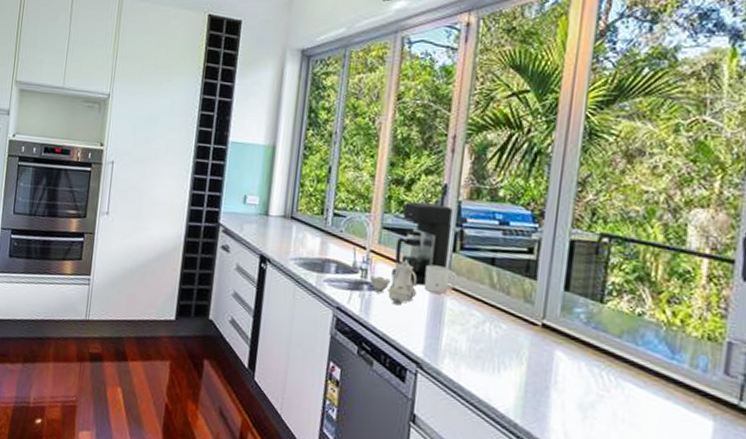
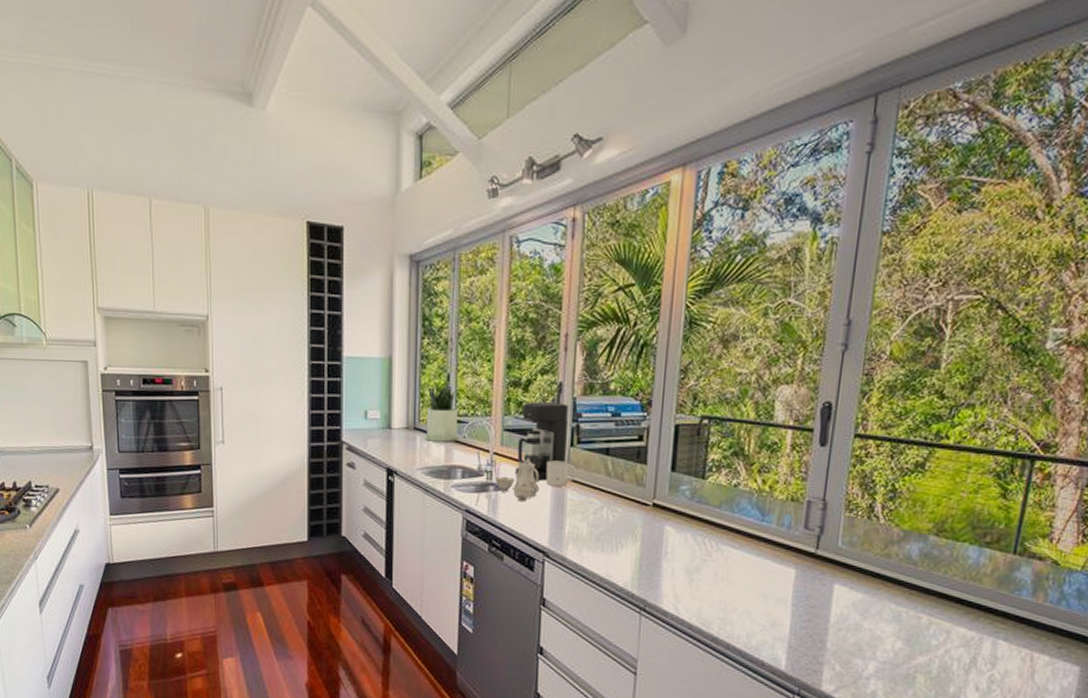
planter: none [300,176,337,235] -> present [424,385,460,442]

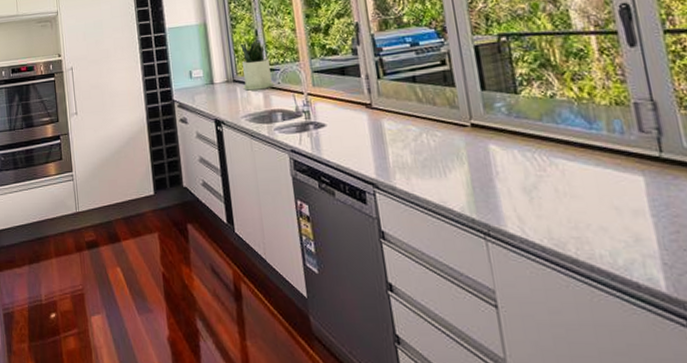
tea set: present [495,458,540,502] -> none [313,94,356,137]
coffee maker: present [515,402,569,481] -> none [326,40,377,115]
mug: present [545,460,577,486] -> none [358,93,389,118]

